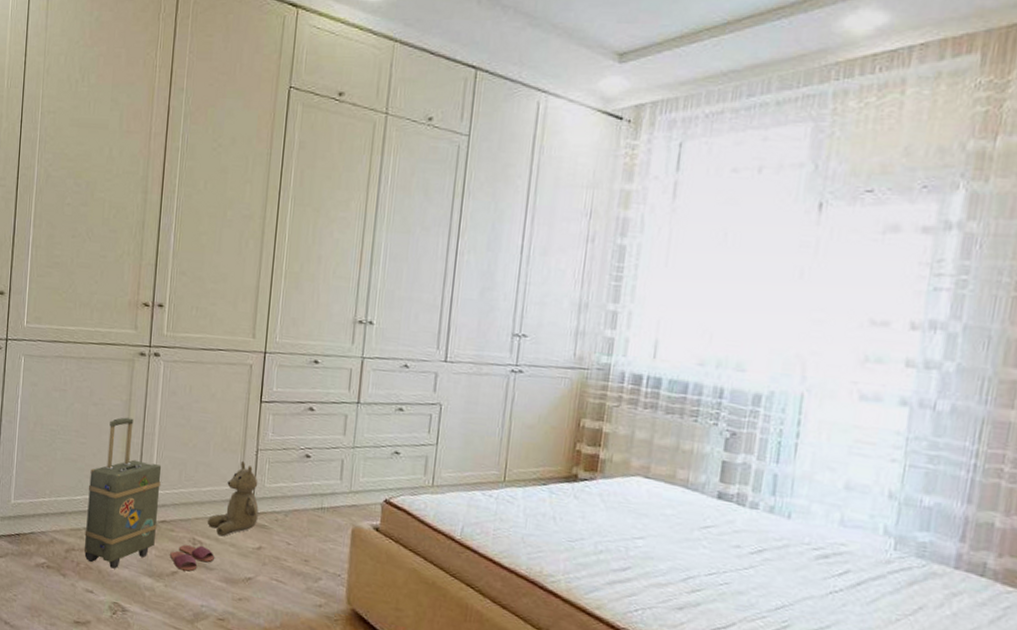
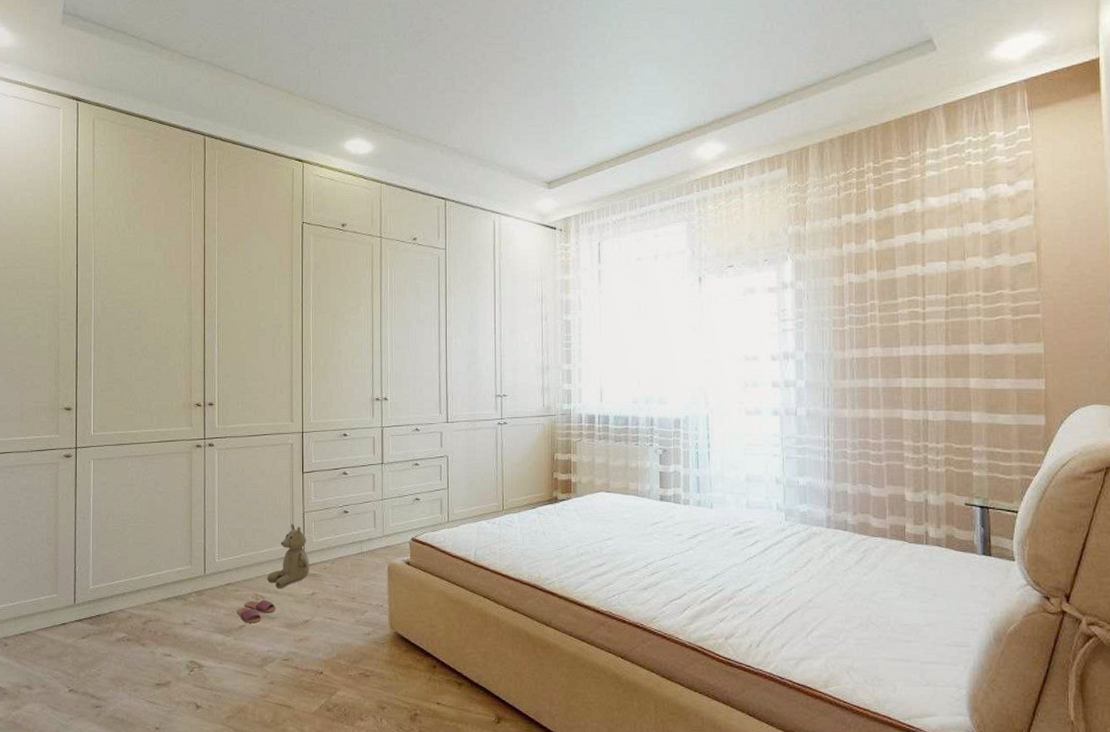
suitcase: present [83,417,162,569] -> none [159,500,224,632]

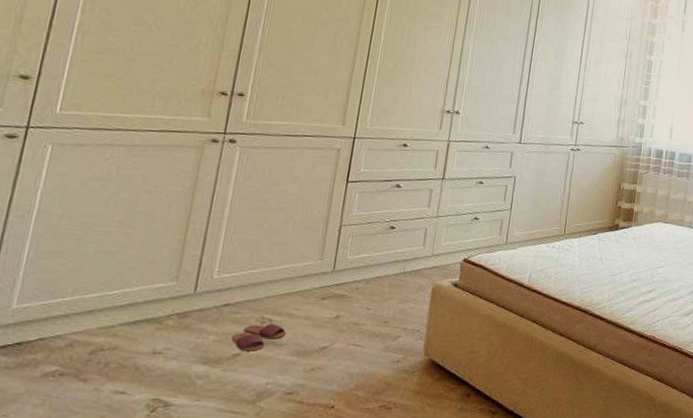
teddy bear: present [266,523,309,589] -> none [279,237,340,311]

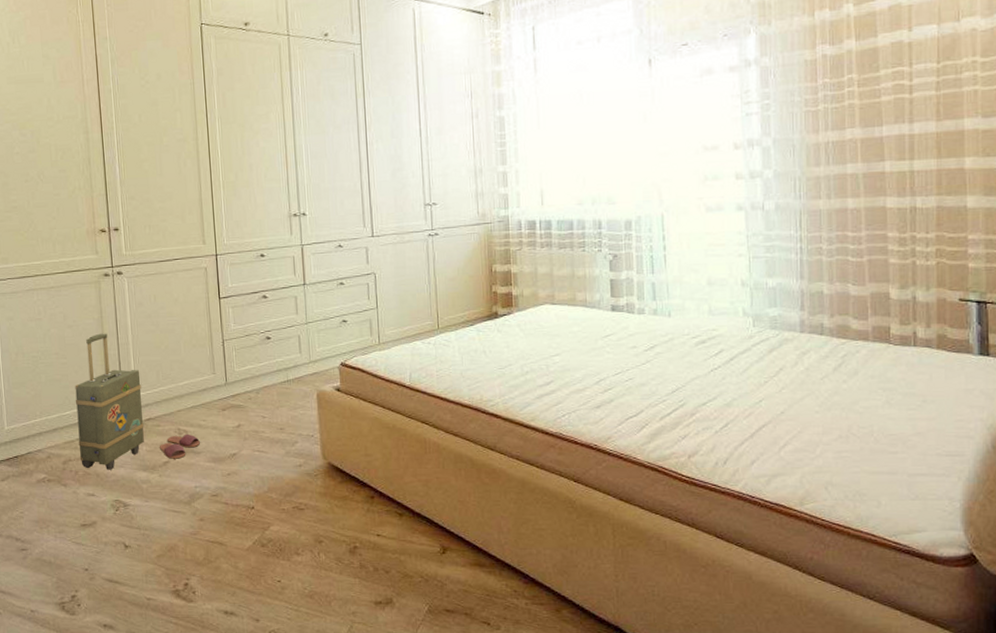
suitcase: none [116,203,229,363] -> present [75,333,144,470]

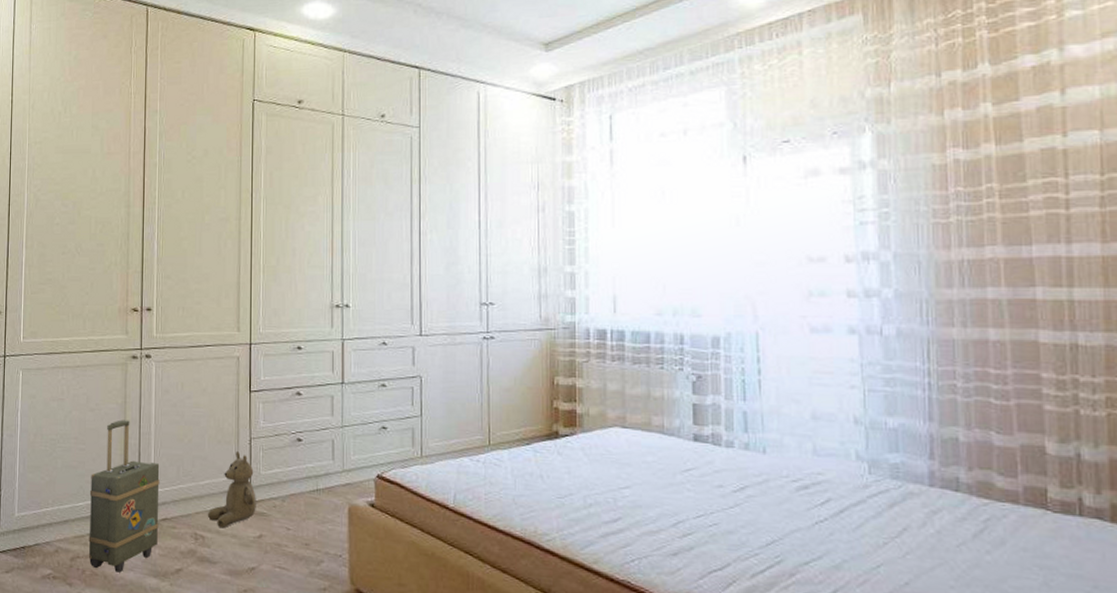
slippers: present [160,433,200,459] -> none [173,539,217,568]
teddy bear: none [188,352,233,422] -> present [207,450,256,529]

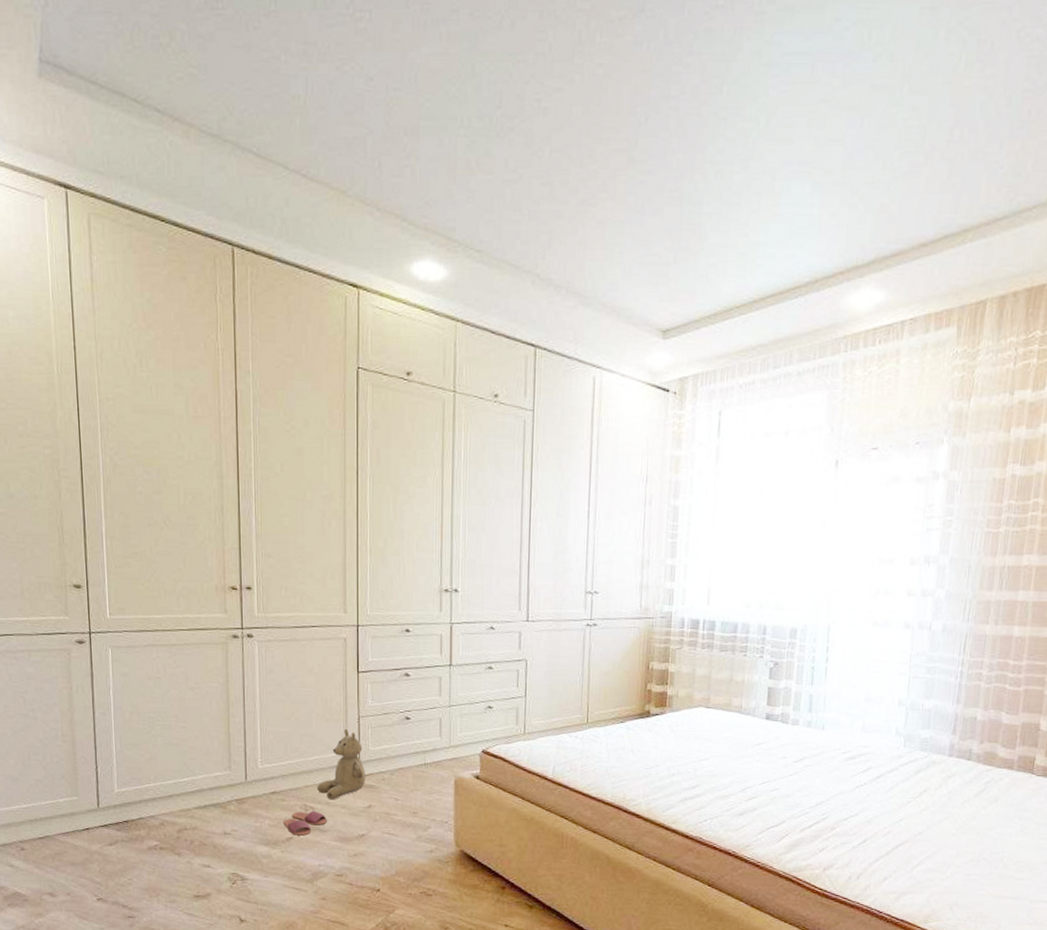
suitcase: present [88,420,160,573] -> none [193,698,268,842]
slippers: none [173,539,217,568] -> present [284,810,327,836]

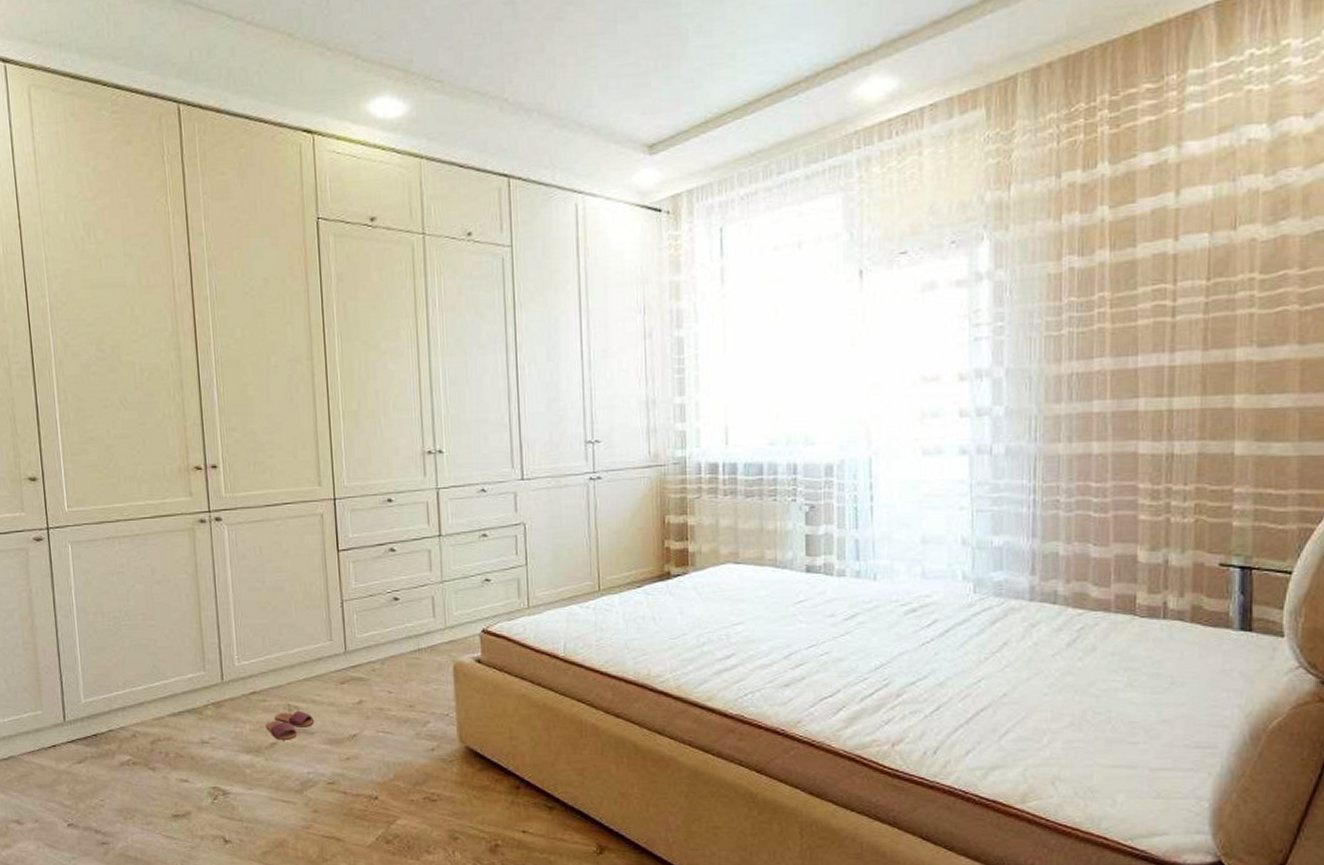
teddy bear: present [316,728,365,800] -> none [300,615,354,697]

